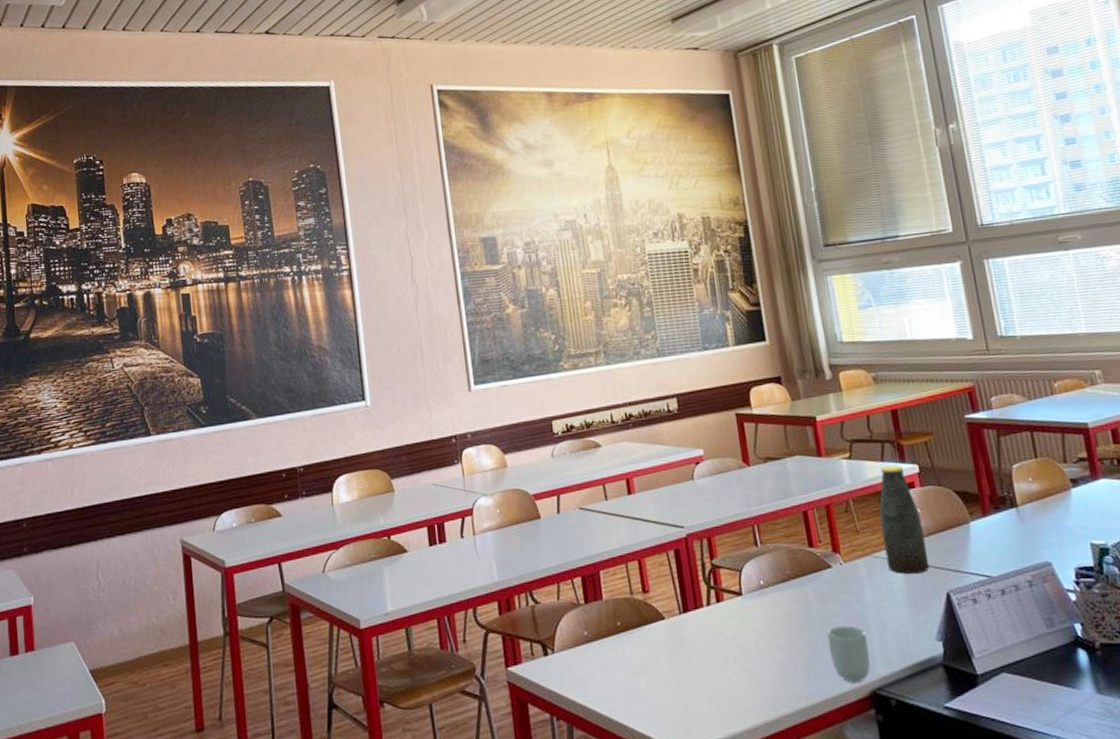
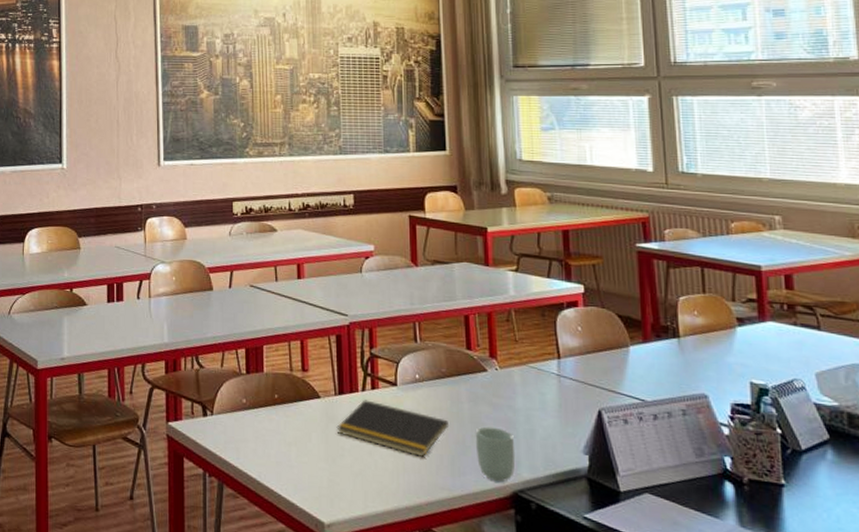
notepad: none [684,614,800,668] -> present [336,400,450,458]
bottle: present [879,464,930,574] -> none [539,281,584,388]

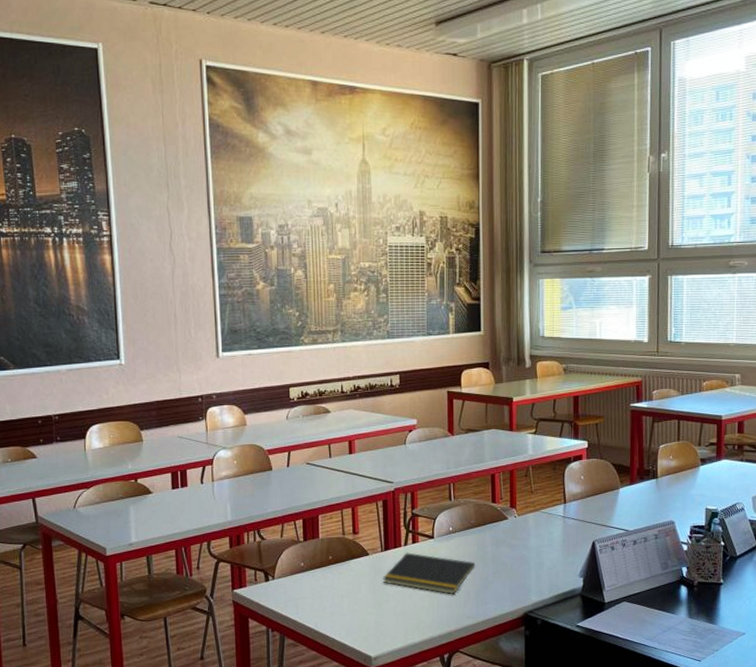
cup: present [475,426,516,482] -> none [496,564,527,606]

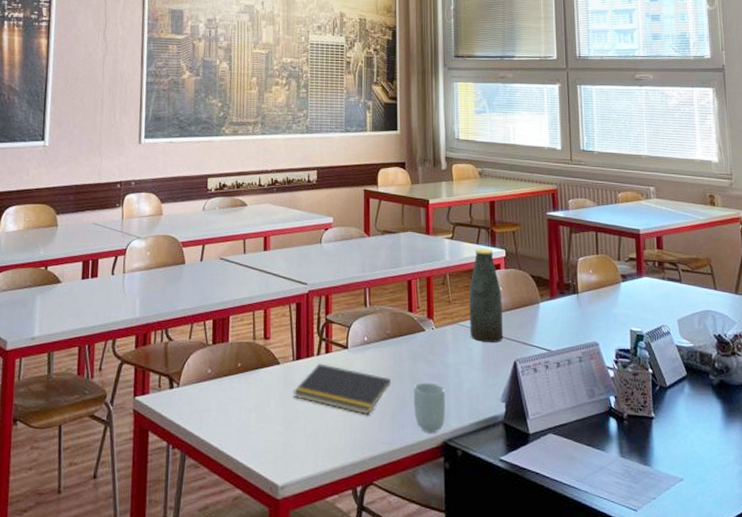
cup: none [496,564,527,606] -> present [413,382,446,432]
bottle: none [550,440,584,526] -> present [469,247,503,342]

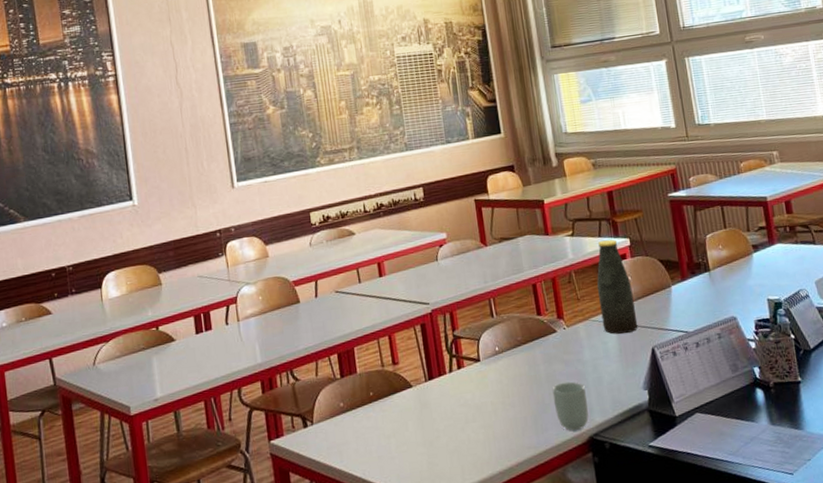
notepad: present [293,363,392,415] -> none [430,380,530,424]

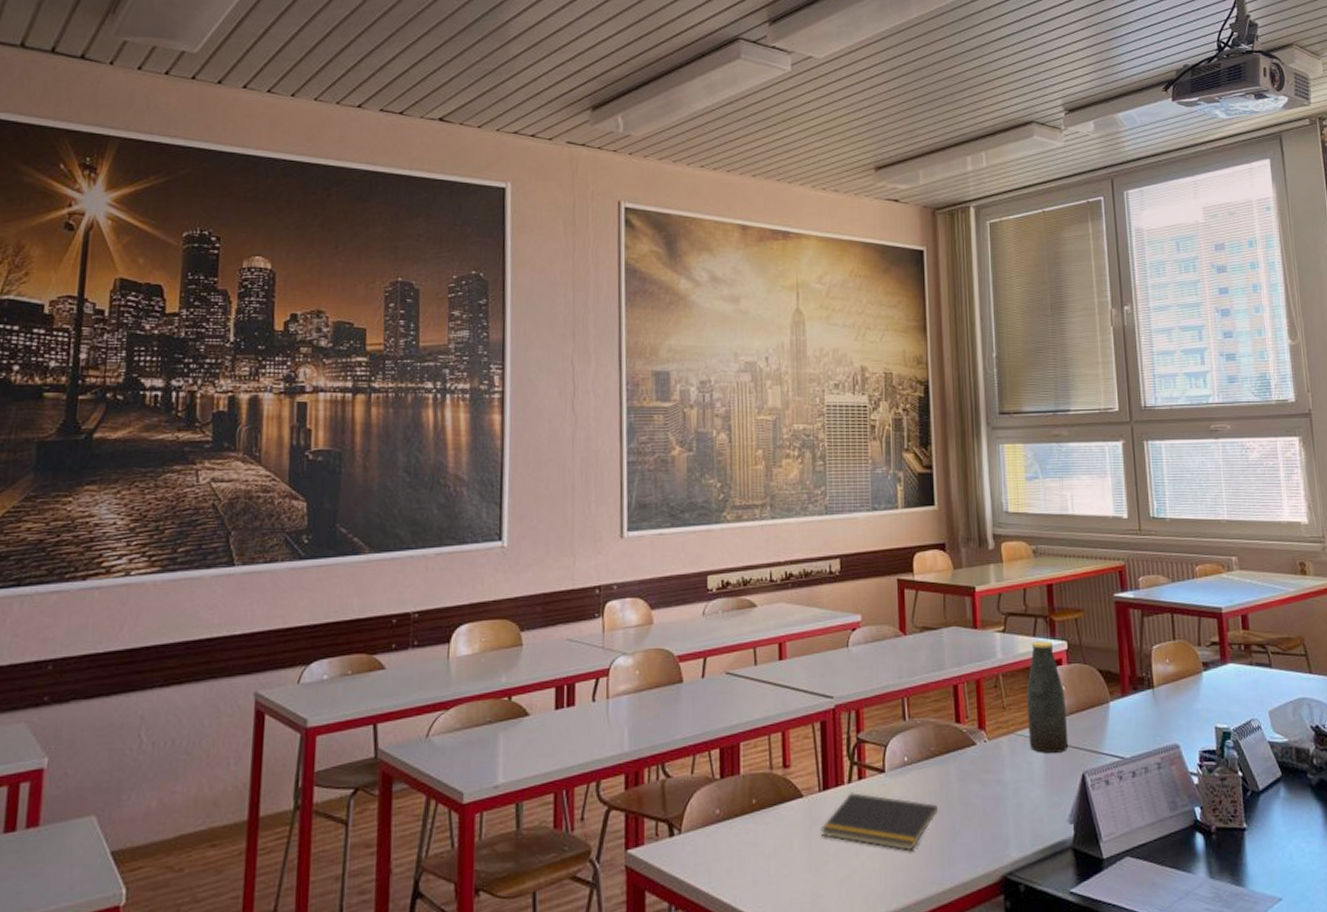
notepad: none [430,380,530,424] -> present [820,792,939,852]
cup: present [552,381,589,431] -> none [964,806,1005,866]

